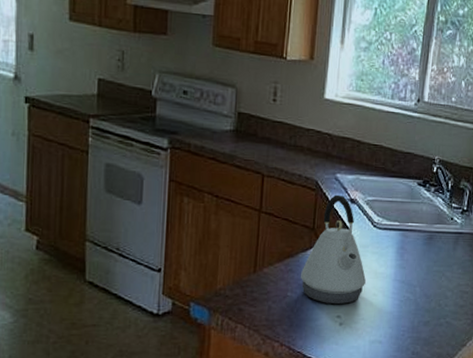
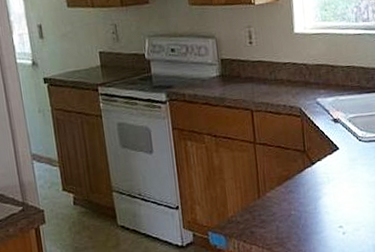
kettle: present [301,194,366,304] -> none [300,117,360,217]

